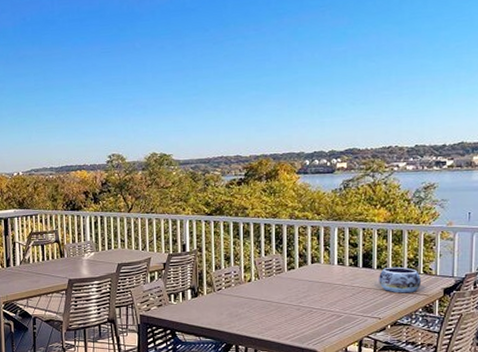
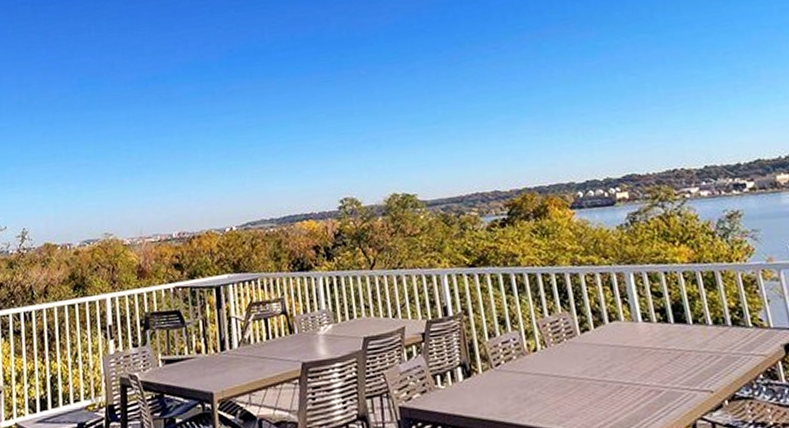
decorative bowl: present [379,266,421,294] -> none [697,319,754,356]

